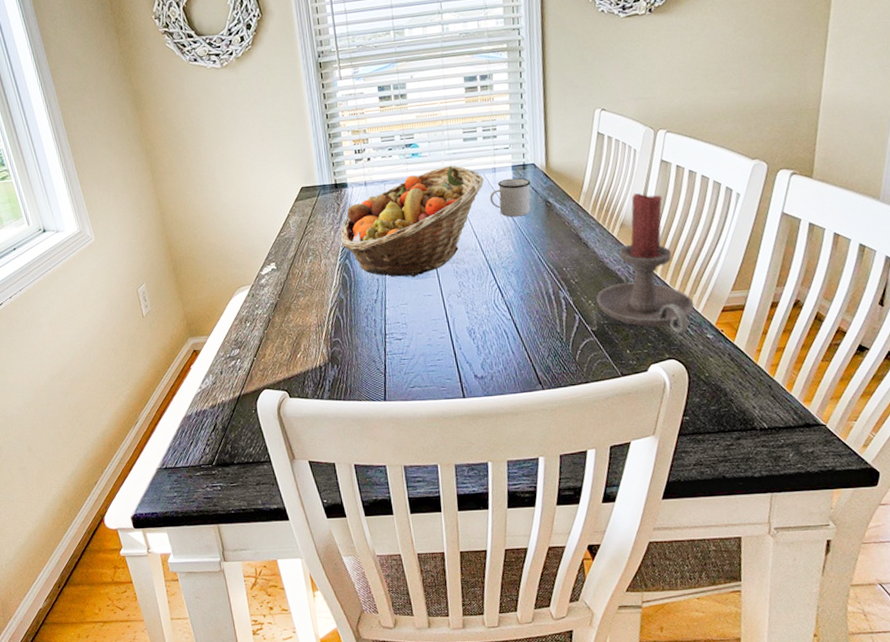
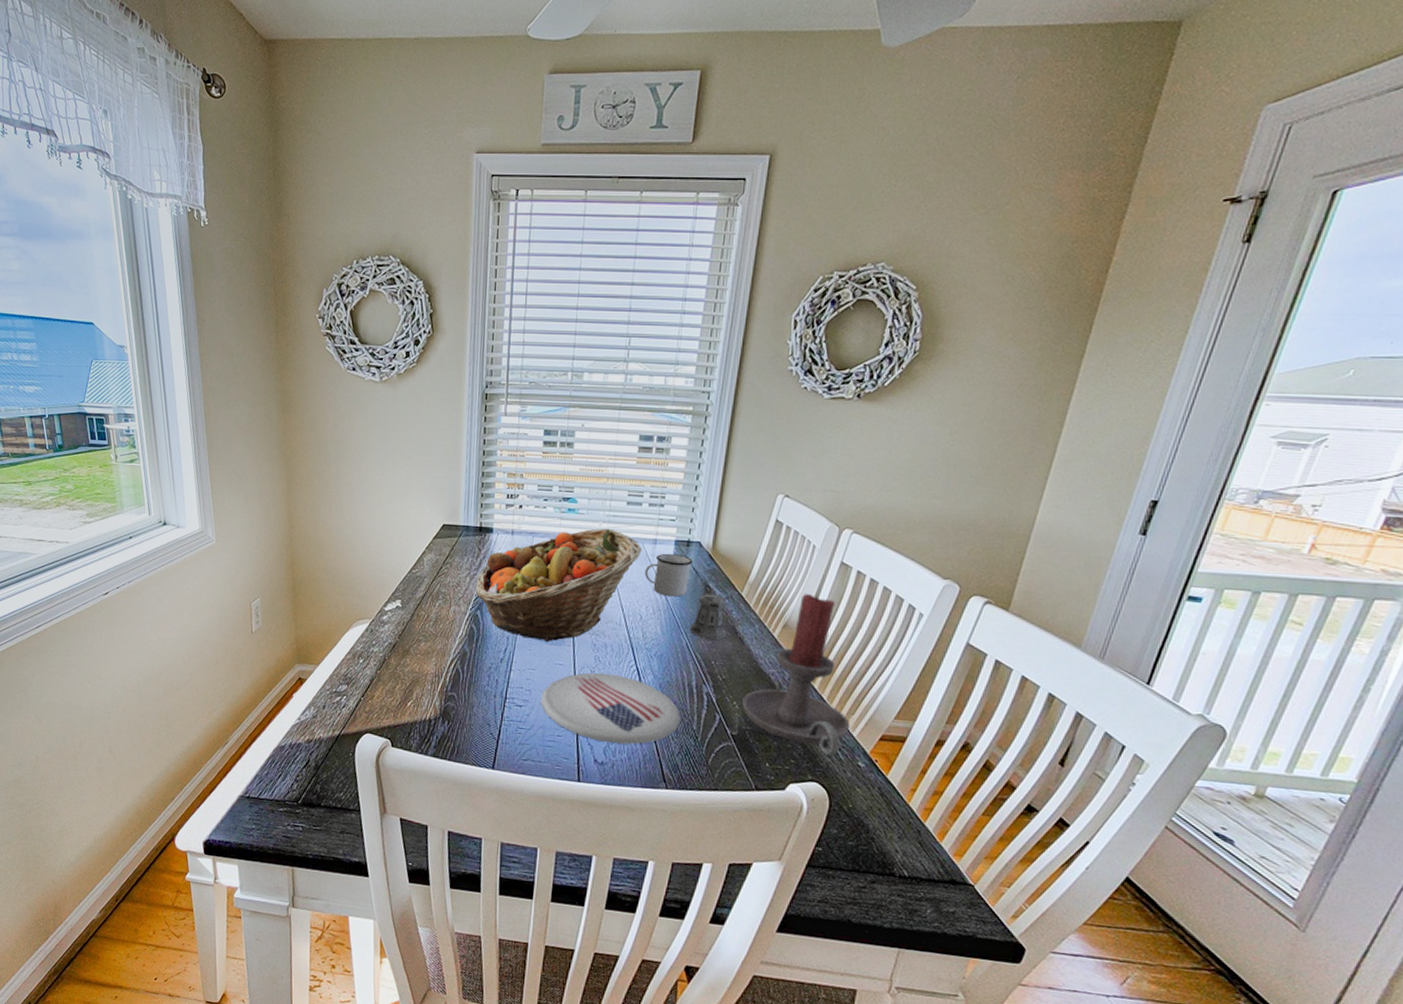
plate: none [416,295,545,358] -> present [540,672,681,745]
pepper shaker: none [539,206,572,249] -> present [690,594,732,640]

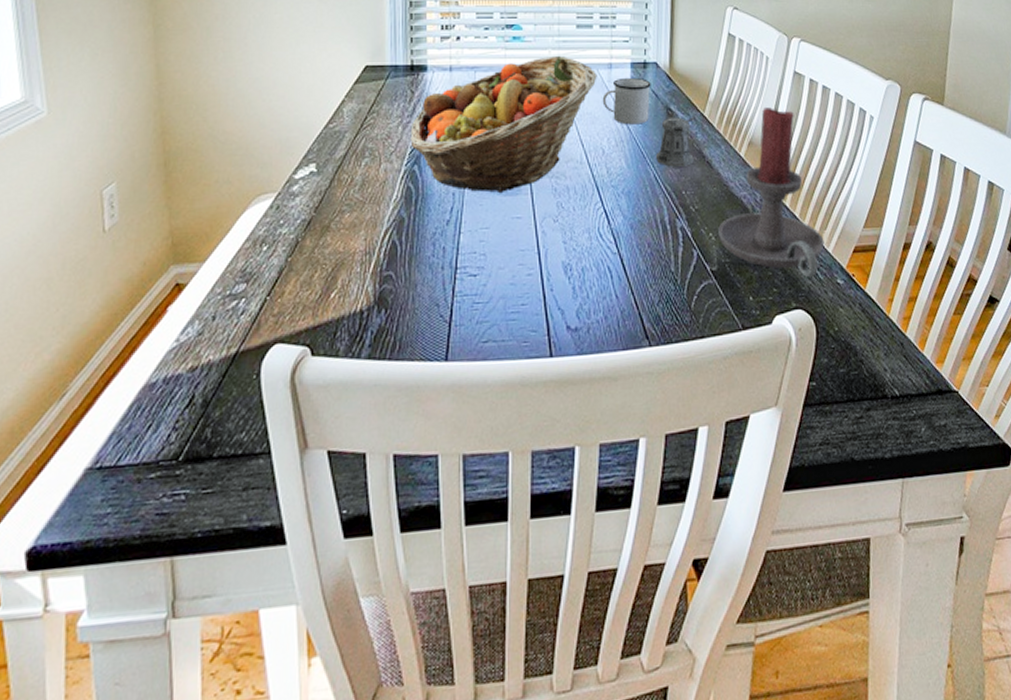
plate: present [540,672,681,745] -> none [498,220,657,303]

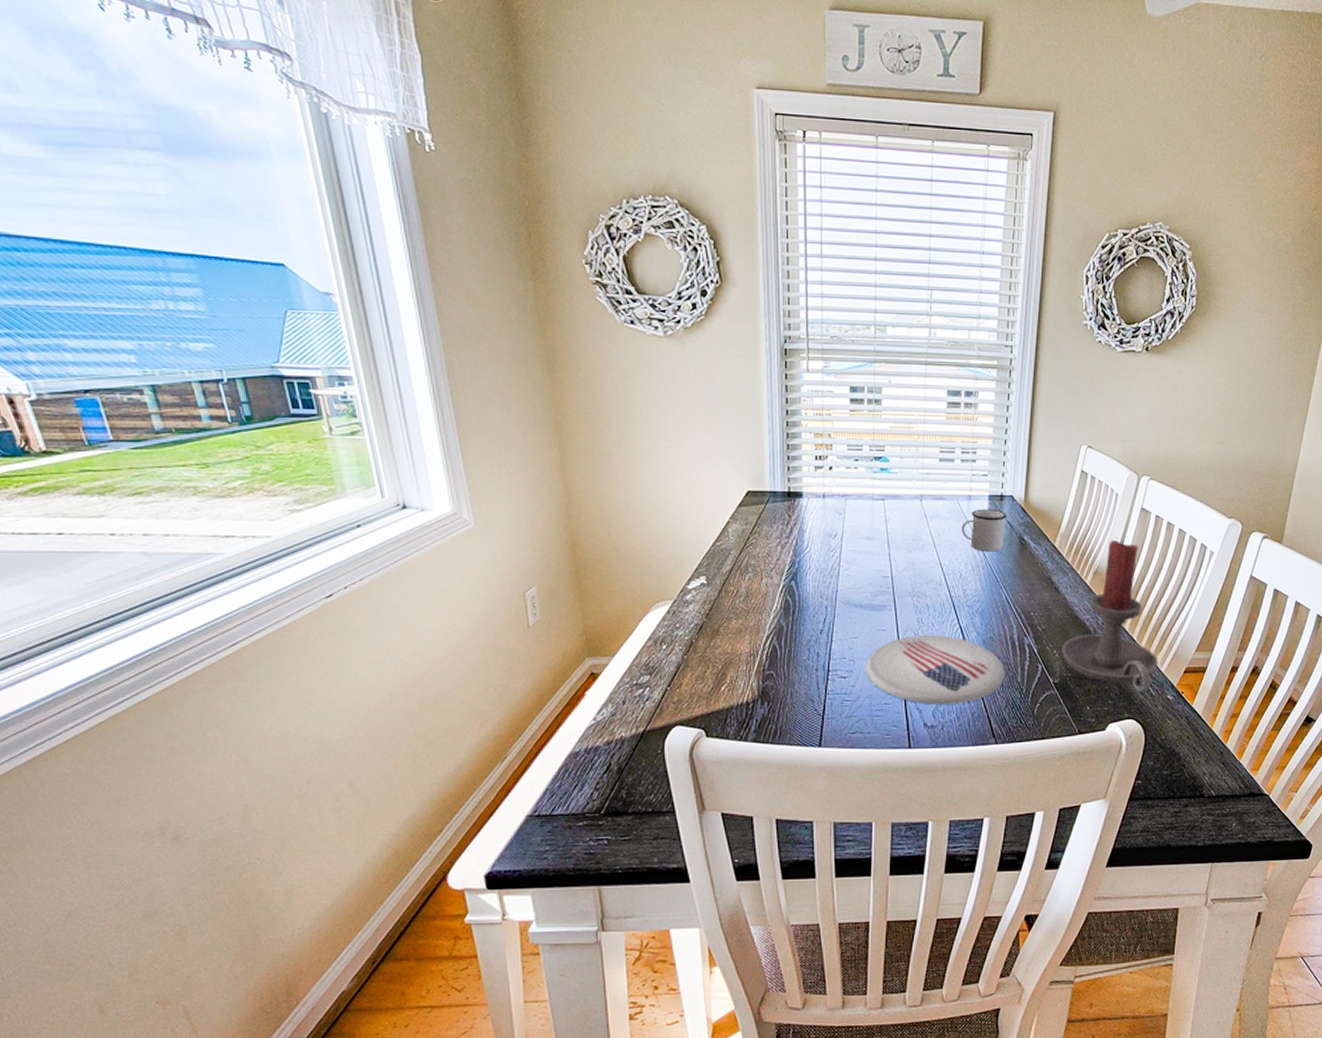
fruit basket: present [410,56,597,192] -> none [788,487,957,607]
plate: none [498,220,657,303] -> present [865,634,1005,705]
pepper shaker: present [656,117,695,167] -> none [1009,547,1046,591]

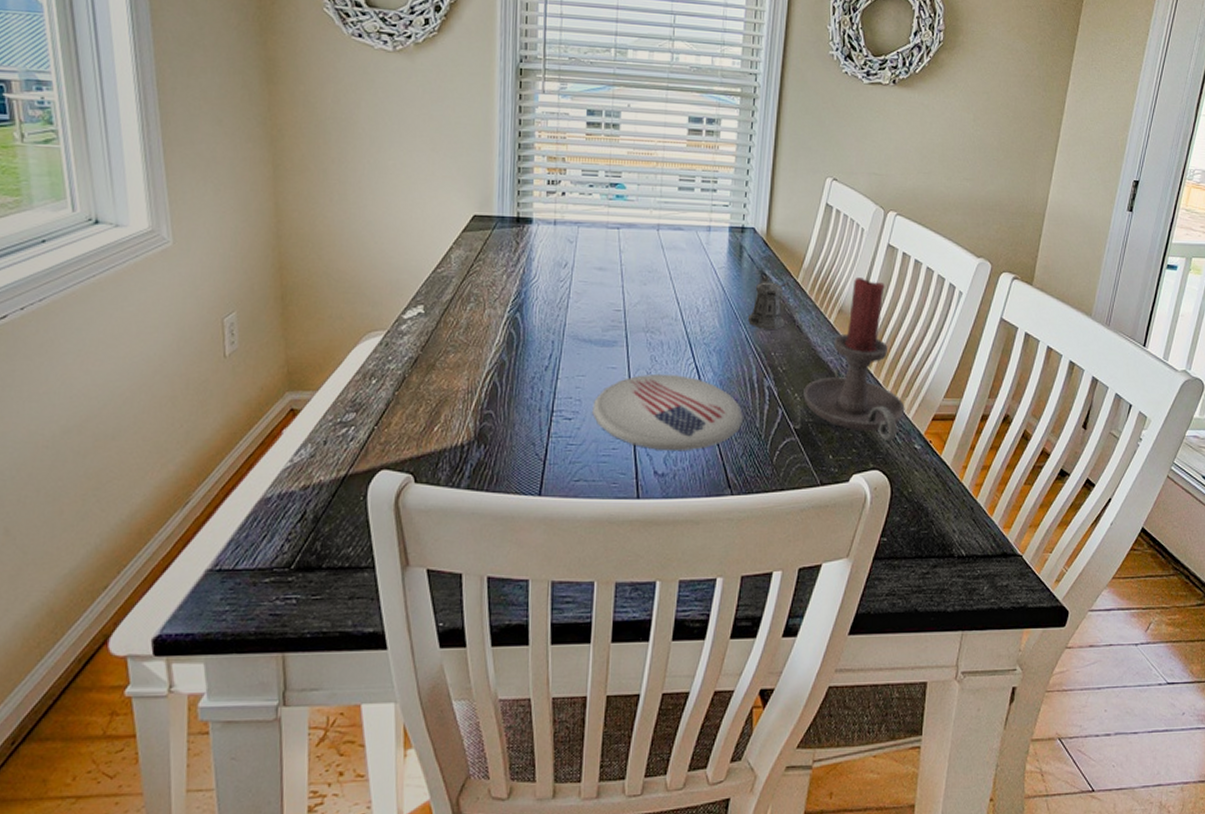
mug: present [961,509,1007,552] -> none [699,240,748,287]
pepper shaker: none [1009,547,1046,591] -> present [748,282,788,329]

